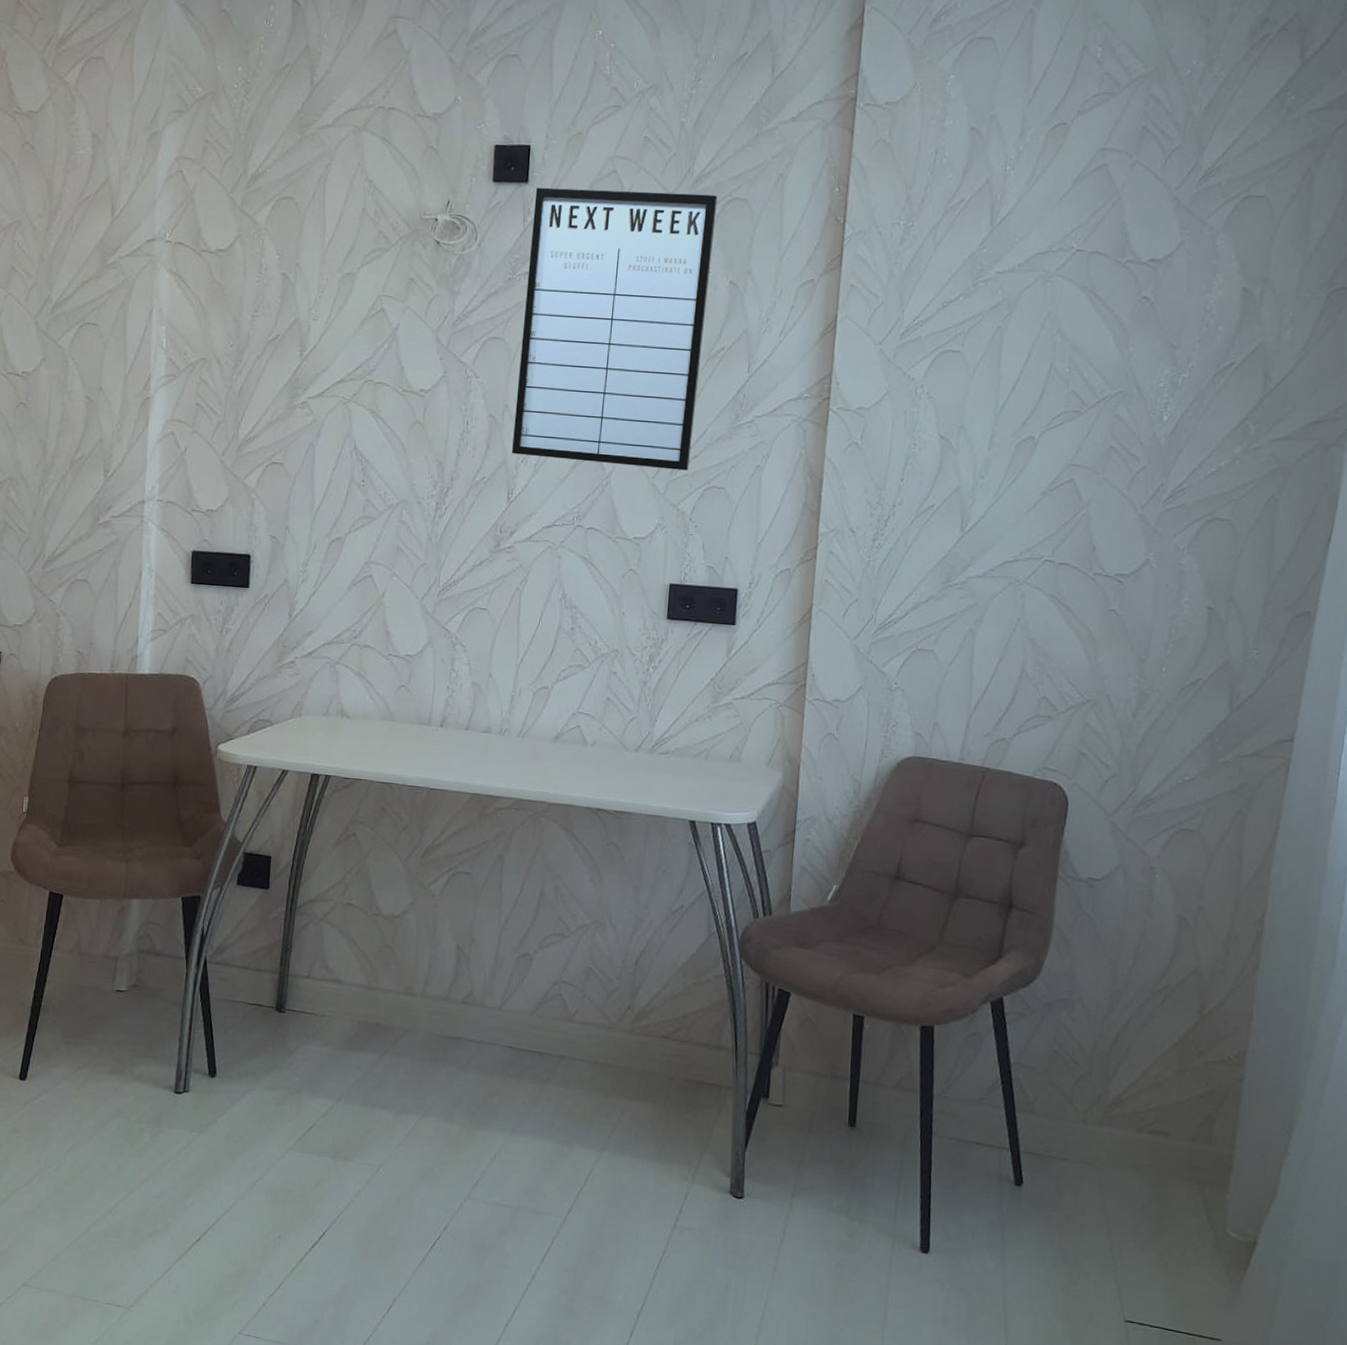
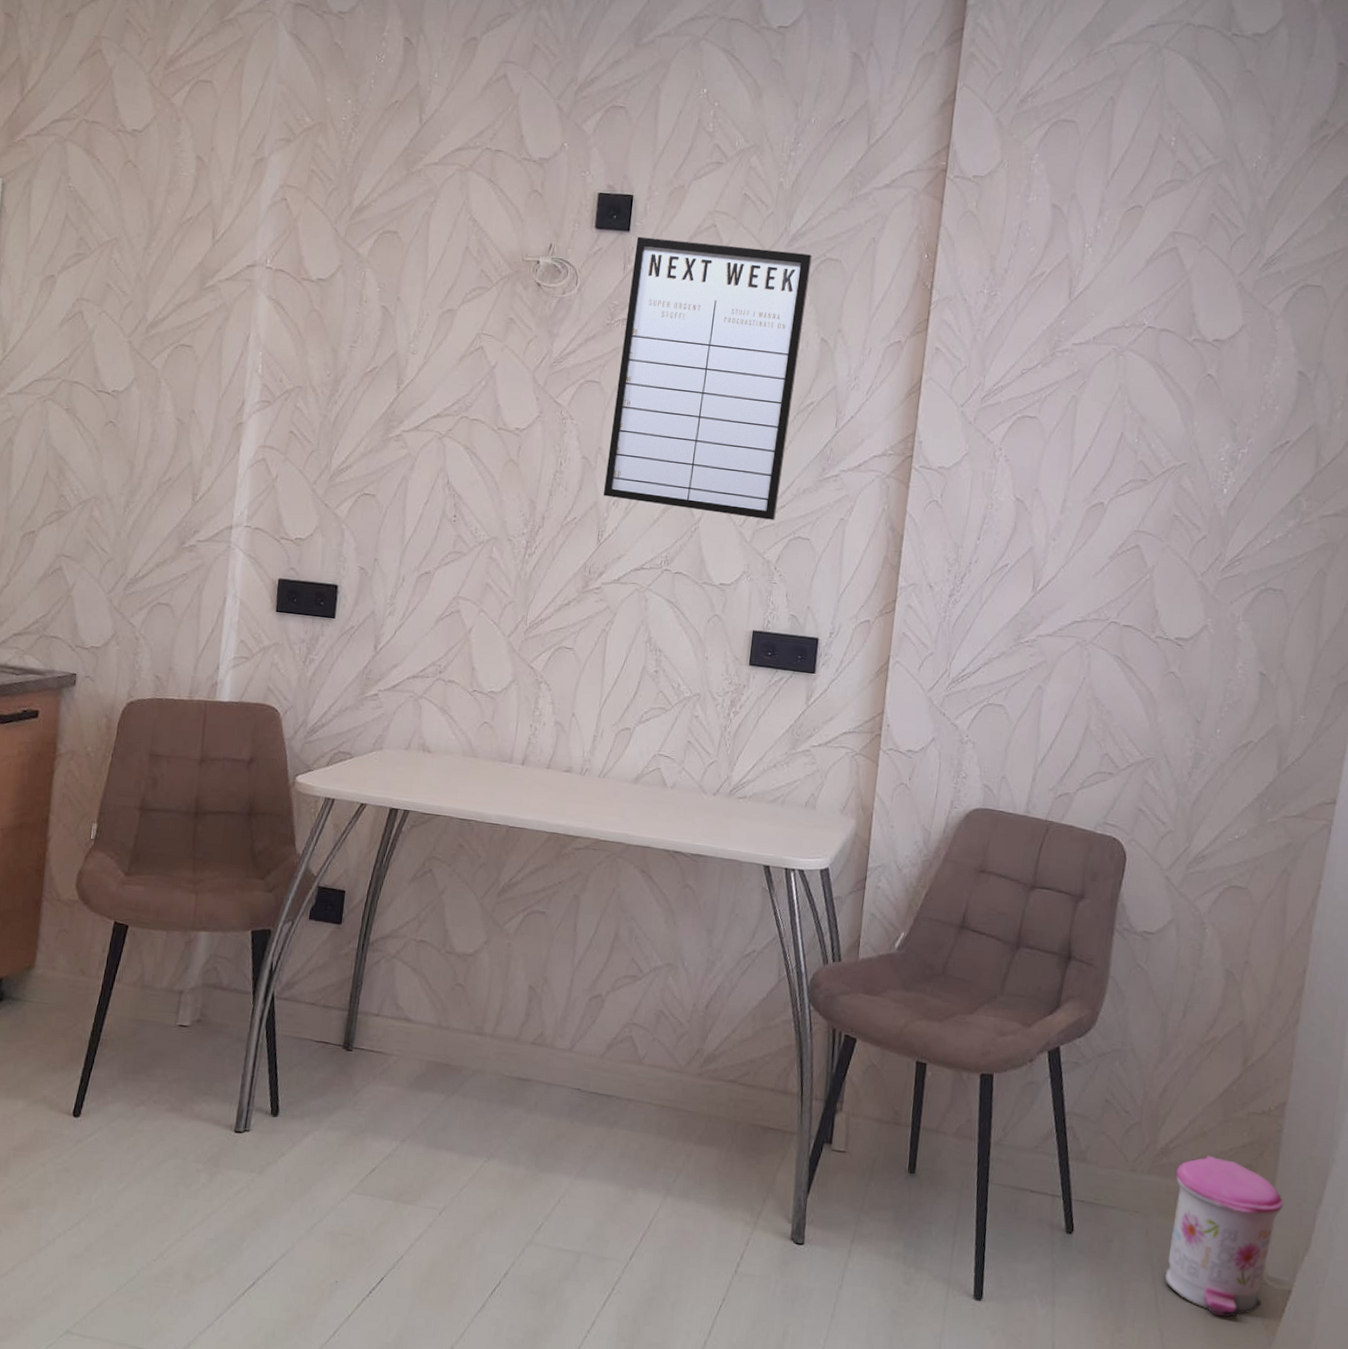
trash can: none [1120,1105,1247,1270] -> present [1164,1155,1285,1317]

